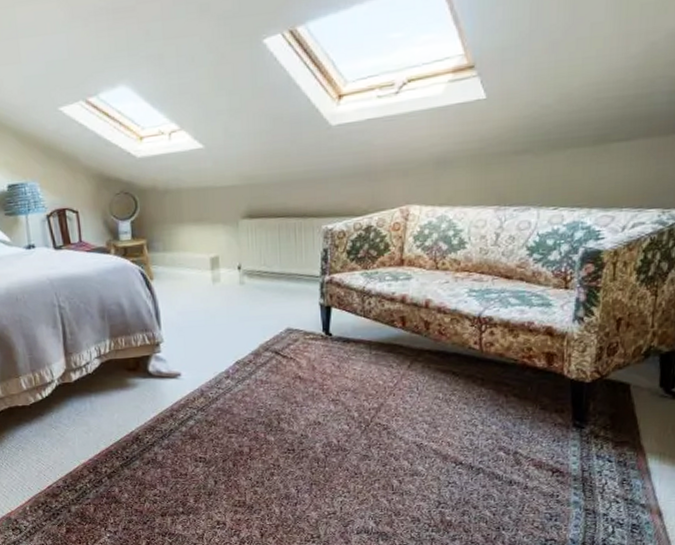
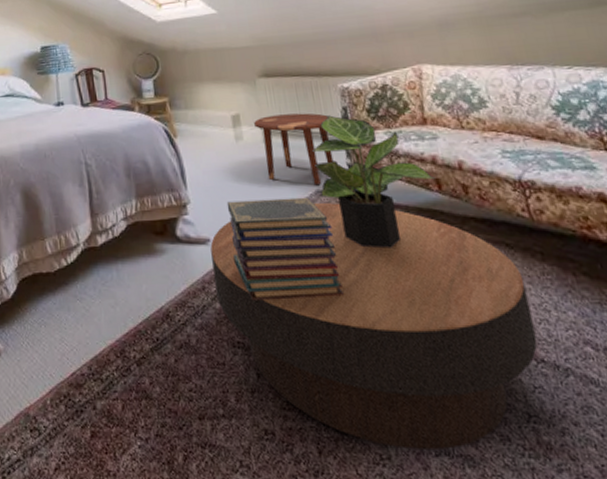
coffee table: none [180,339,461,530] -> present [210,202,538,449]
book stack: none [199,334,301,425] -> present [226,197,345,301]
side table: none [233,254,308,324] -> present [254,113,334,186]
potted plant: none [286,257,402,379] -> present [311,115,436,249]

